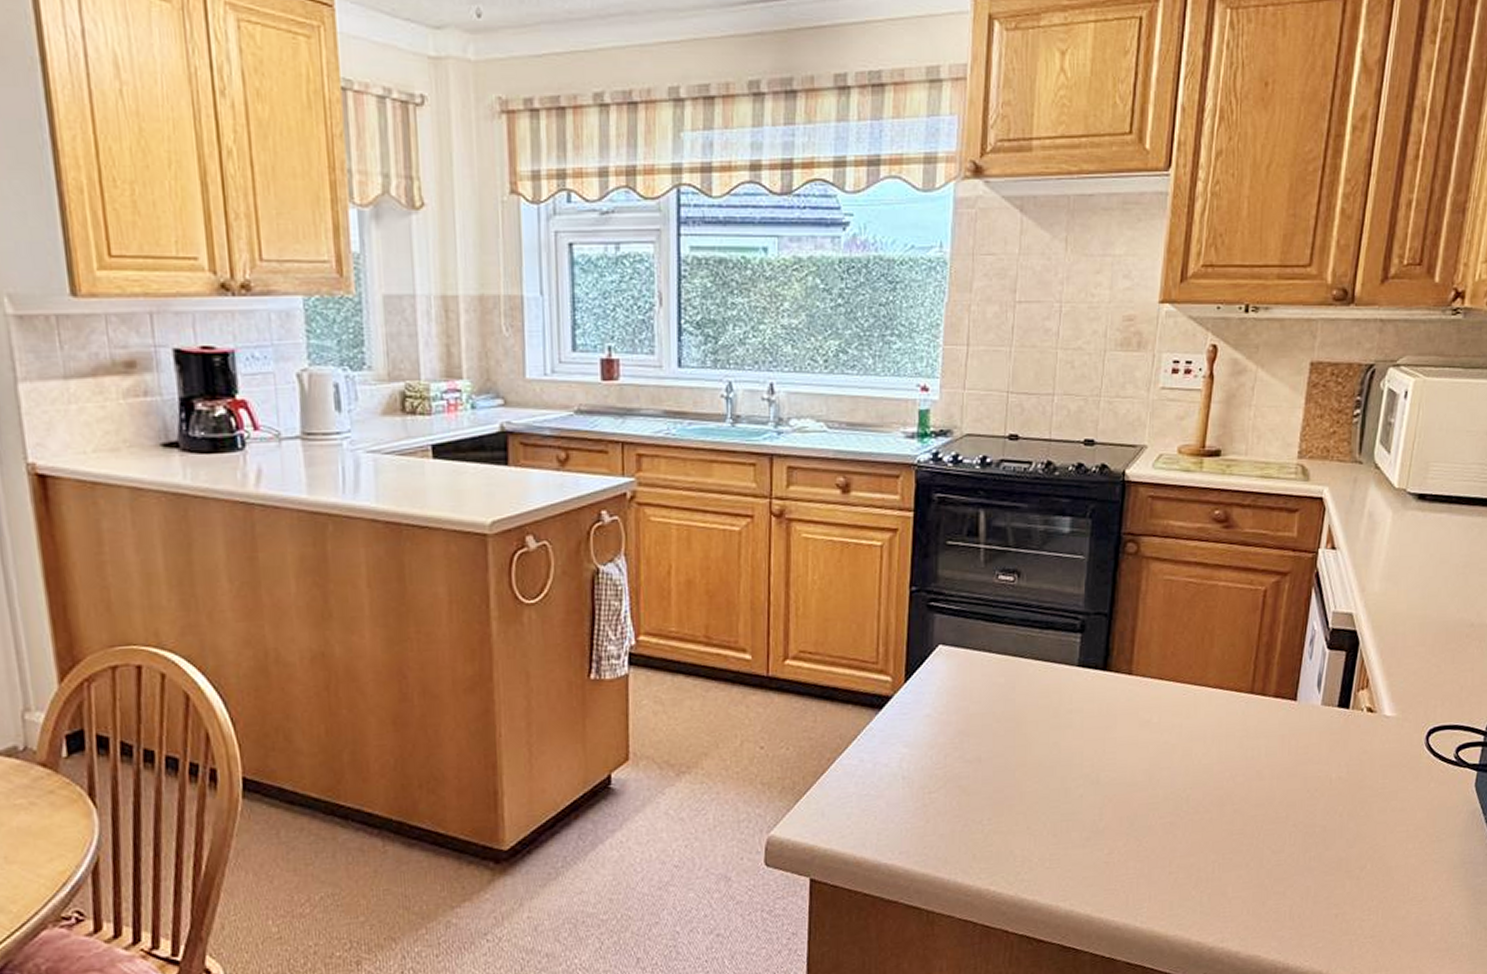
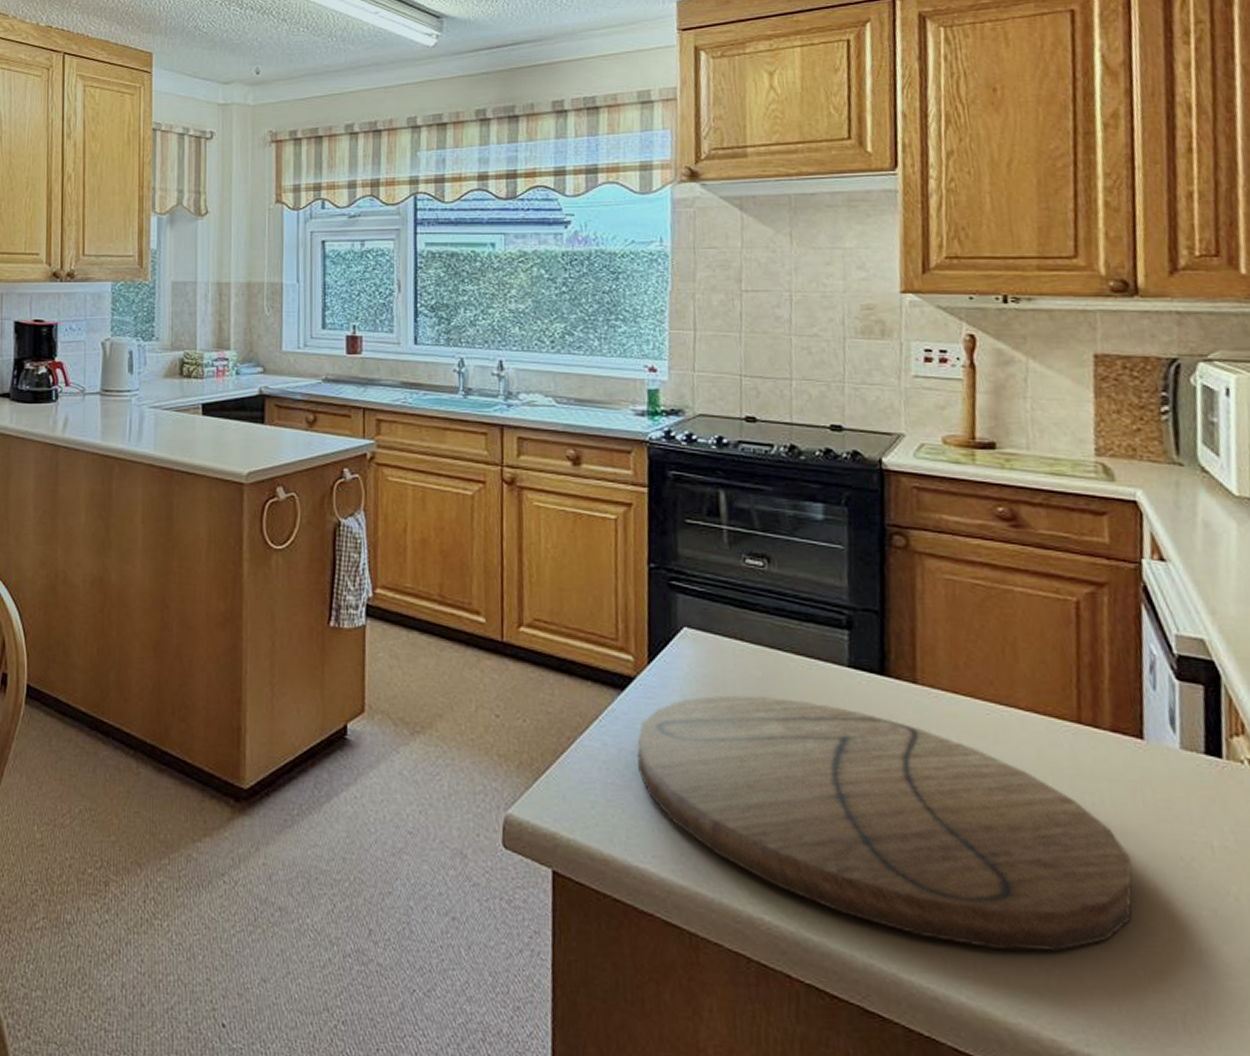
cutting board: none [891,700,1273,883] -> present [637,695,1133,952]

